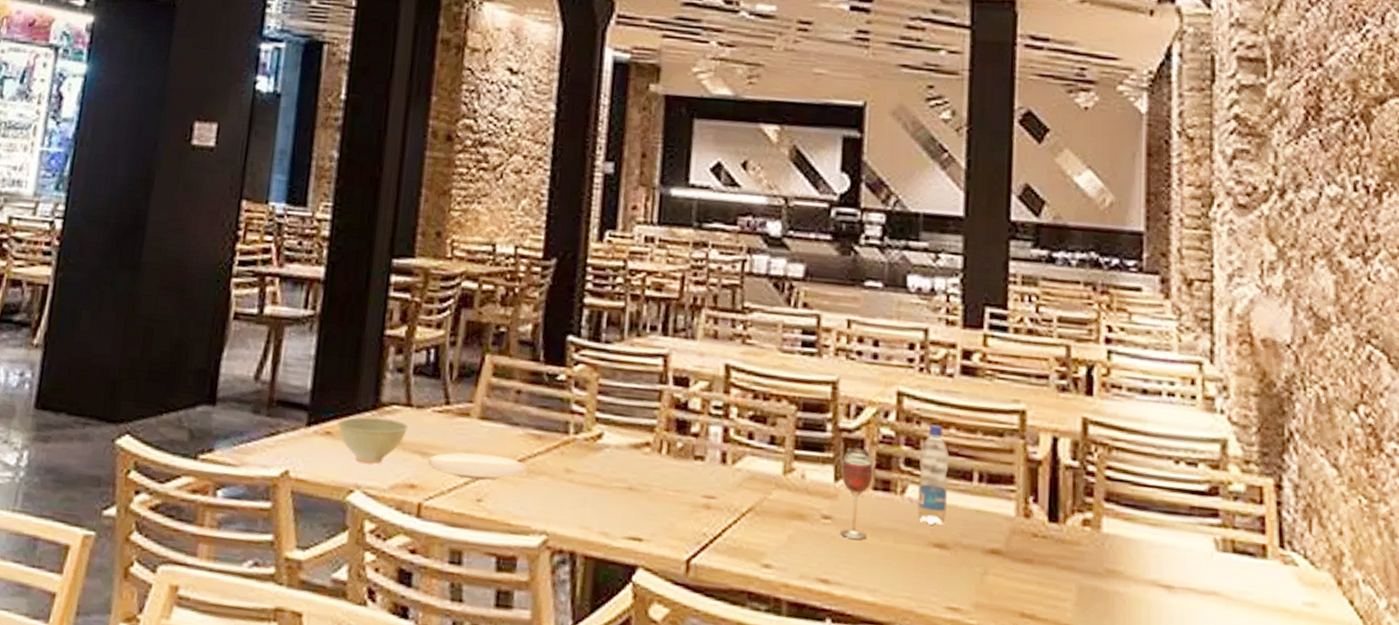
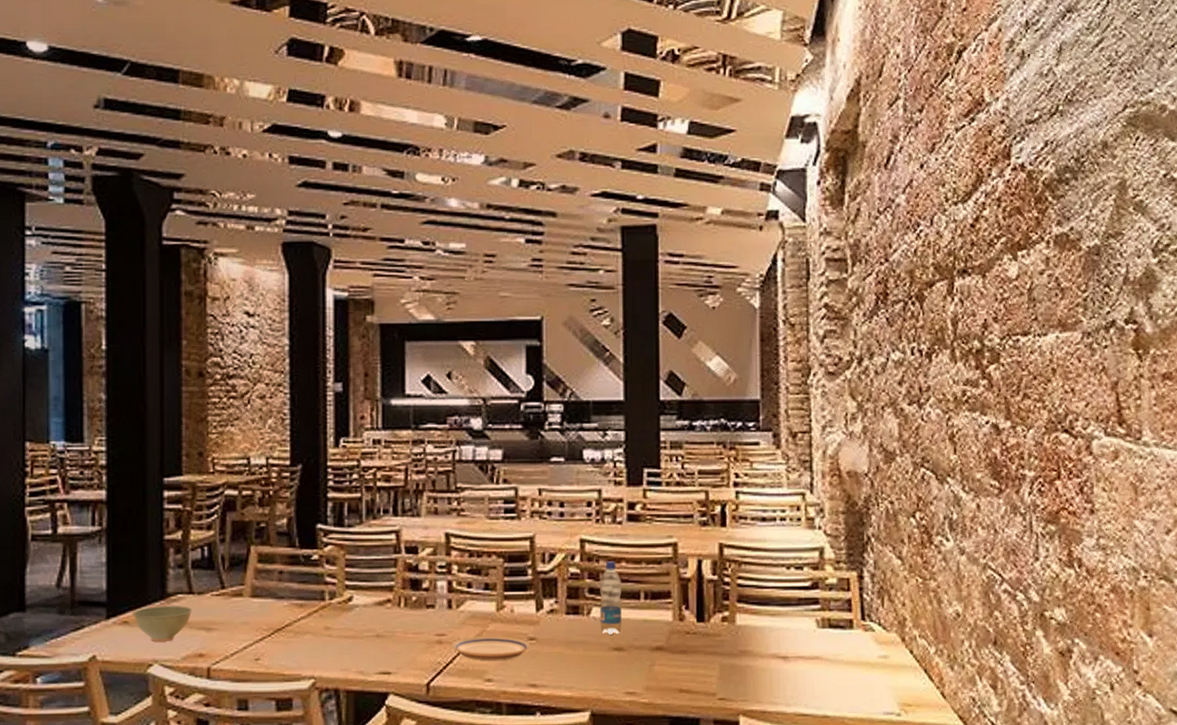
plate: present [428,452,528,480] -> none [212,623,294,644]
plate: none [722,504,824,541] -> present [452,635,530,661]
wineglass: present [840,447,874,540] -> none [541,584,565,652]

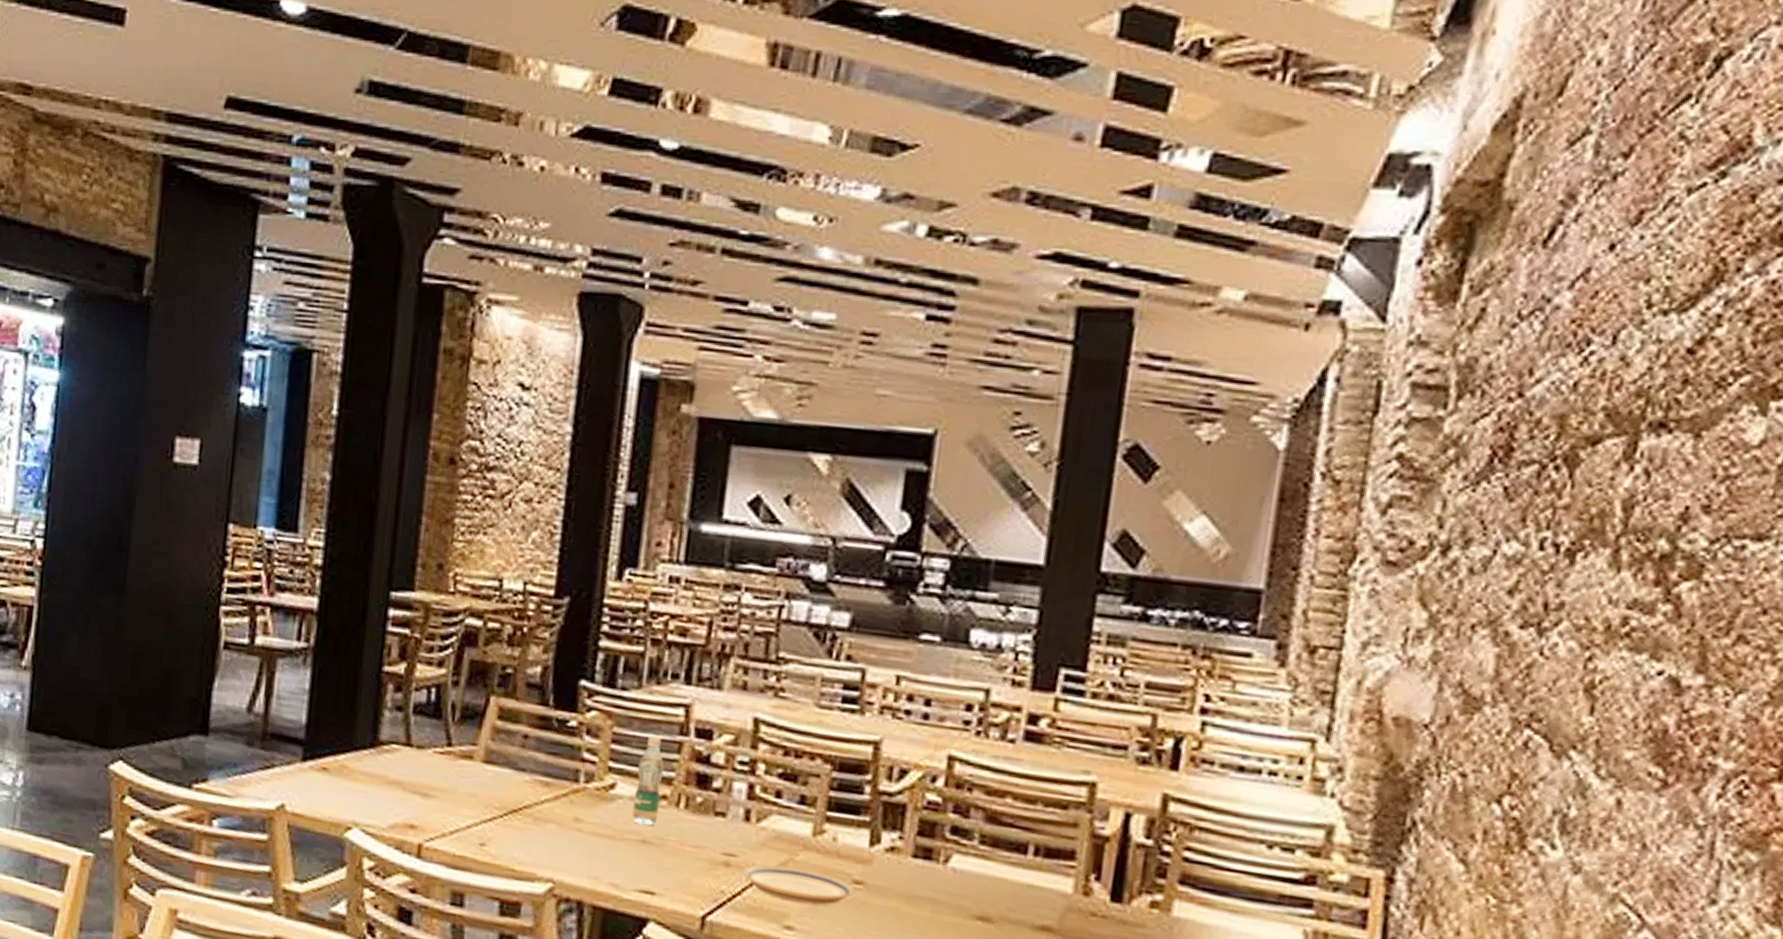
bowl: present [133,606,193,643] -> none [334,754,409,803]
bottle: none [367,557,386,624] -> present [632,736,665,826]
bottle: present [600,561,622,635] -> none [960,792,1002,897]

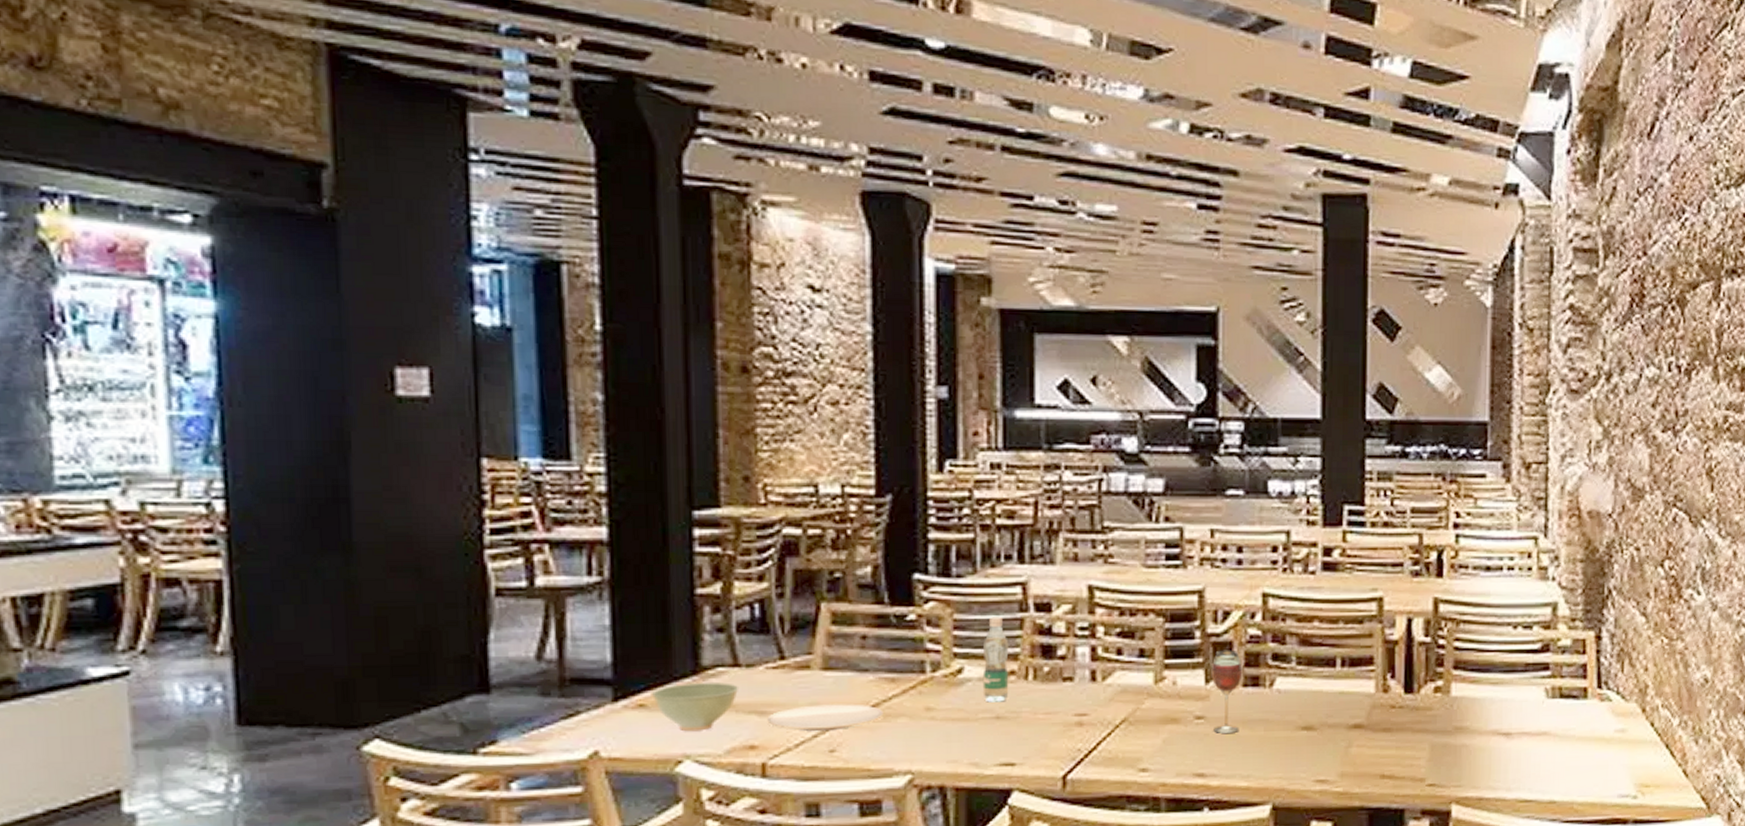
bowl: none [334,754,409,803] -> present [652,683,740,732]
plate: none [428,795,534,825] -> present [767,704,884,731]
plate: present [743,864,854,905] -> none [1096,714,1197,746]
wineglass: none [872,811,915,908] -> present [1211,650,1243,733]

